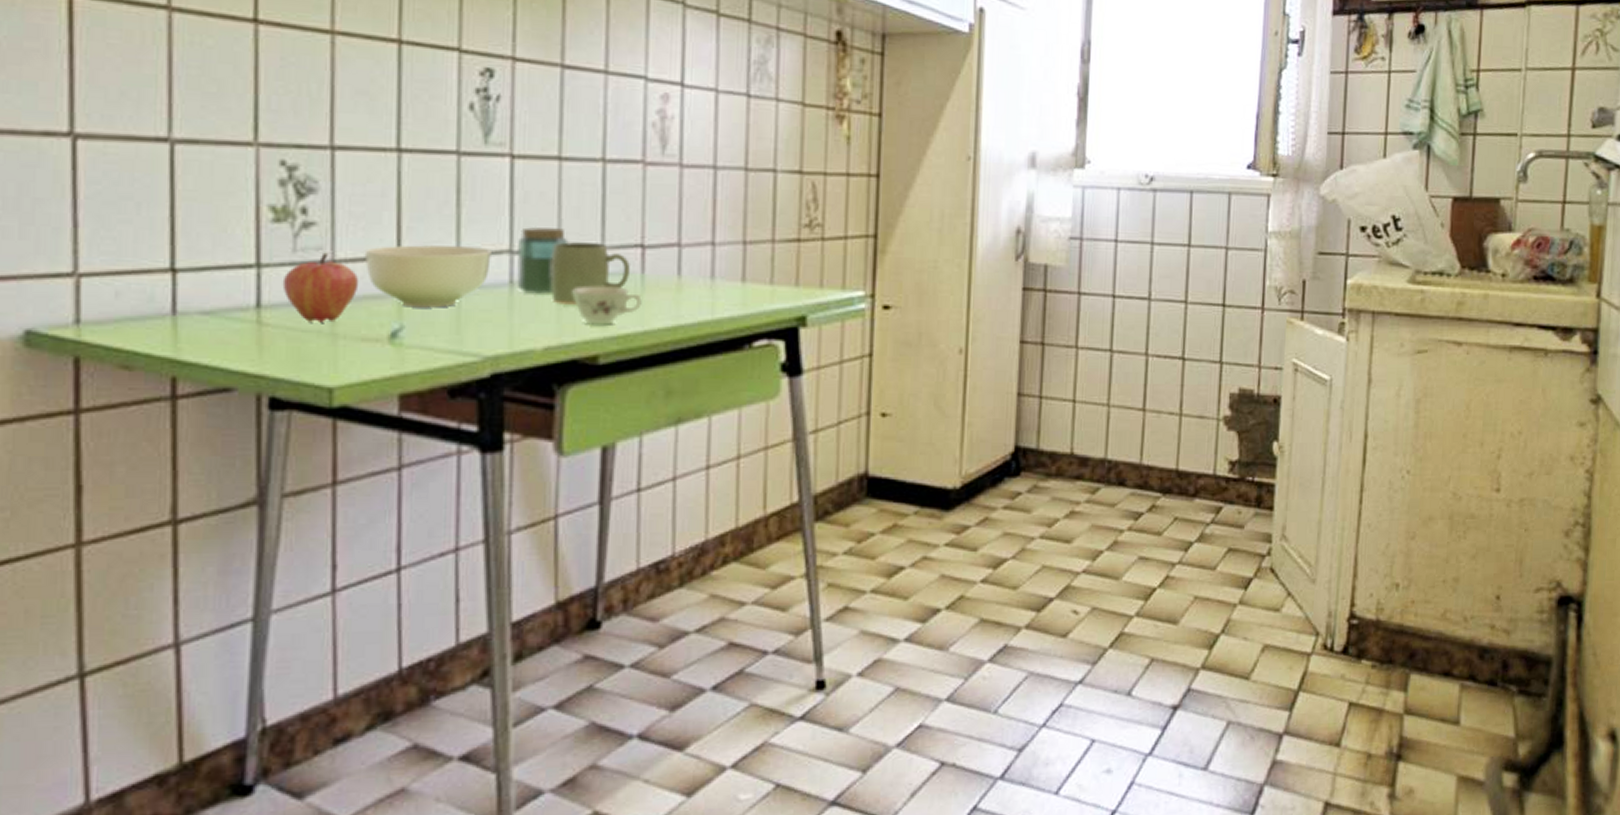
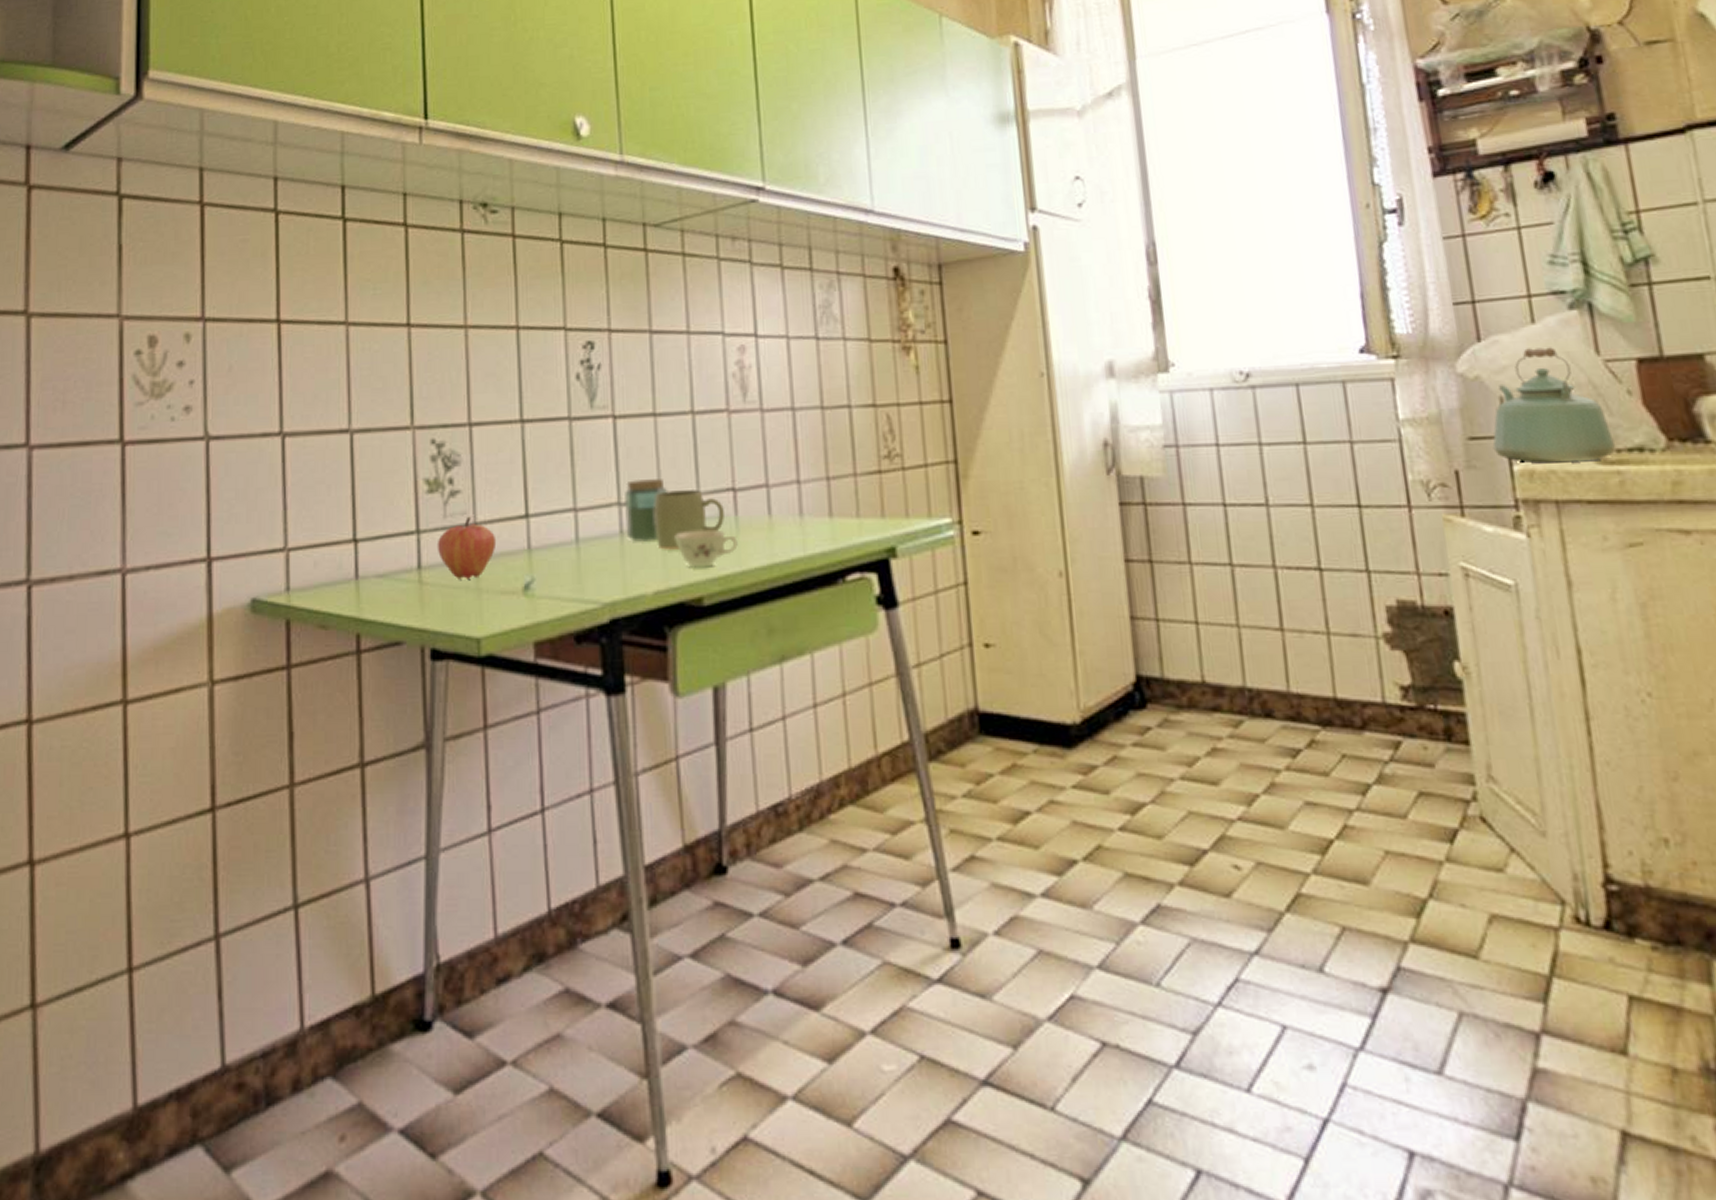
bowl: present [364,245,491,308] -> none [499,502,603,561]
kettle: none [1335,179,1425,281] -> present [1492,347,1616,464]

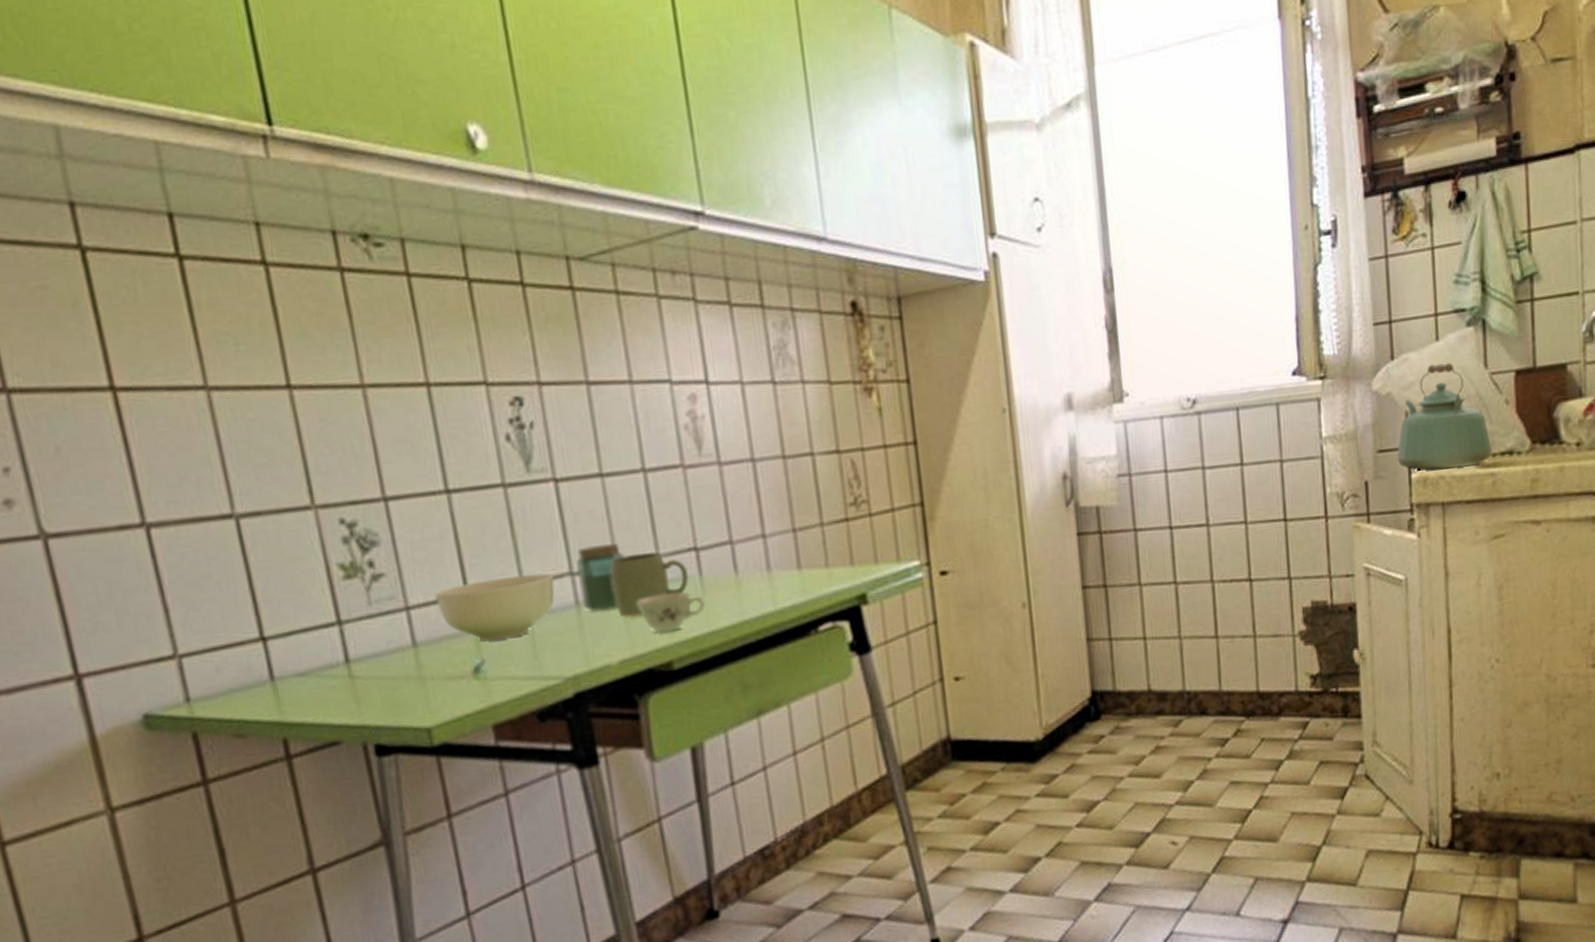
fruit: present [437,516,497,580] -> none [364,600,436,670]
bowl: none [499,502,603,561] -> present [434,573,555,642]

